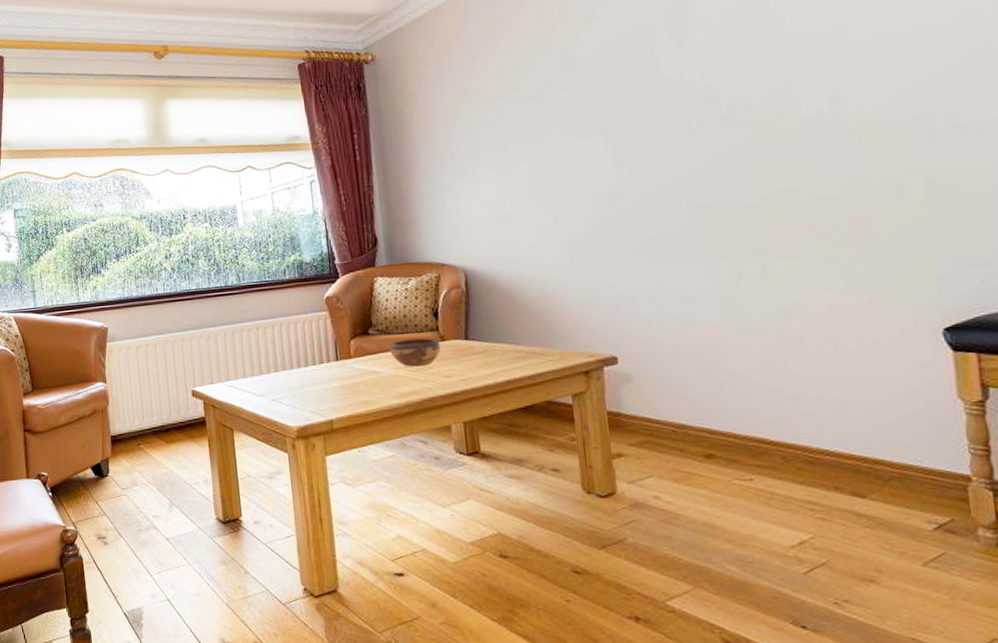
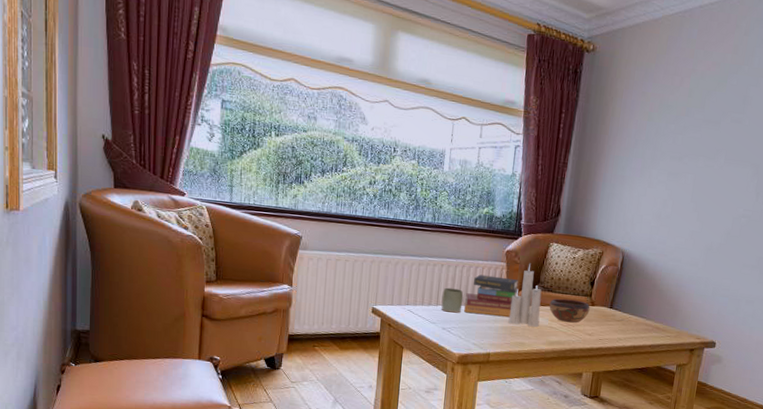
mug: none [264,351,290,380] -> present [441,287,464,313]
books: none [290,328,350,378] -> present [464,274,519,317]
candle: none [343,306,383,382] -> present [508,263,542,328]

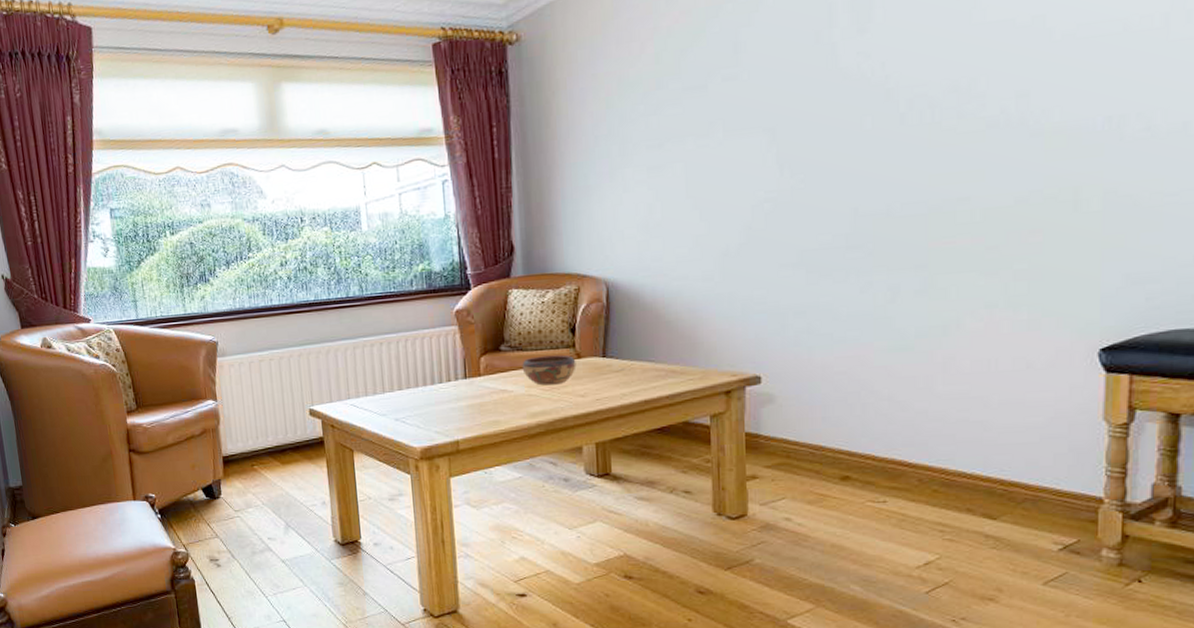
mug: present [441,287,464,313] -> none [387,368,414,399]
books: present [464,274,519,317] -> none [416,344,480,396]
candle: present [508,263,542,328] -> none [473,320,514,401]

